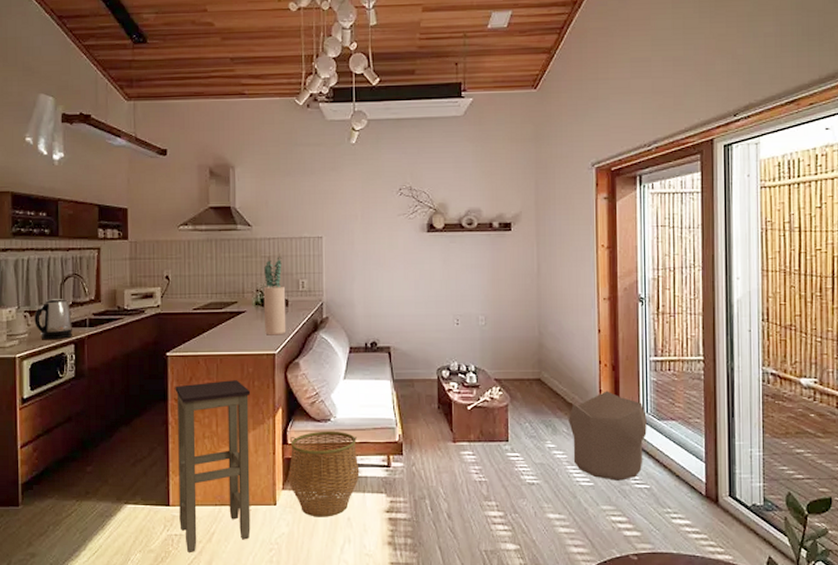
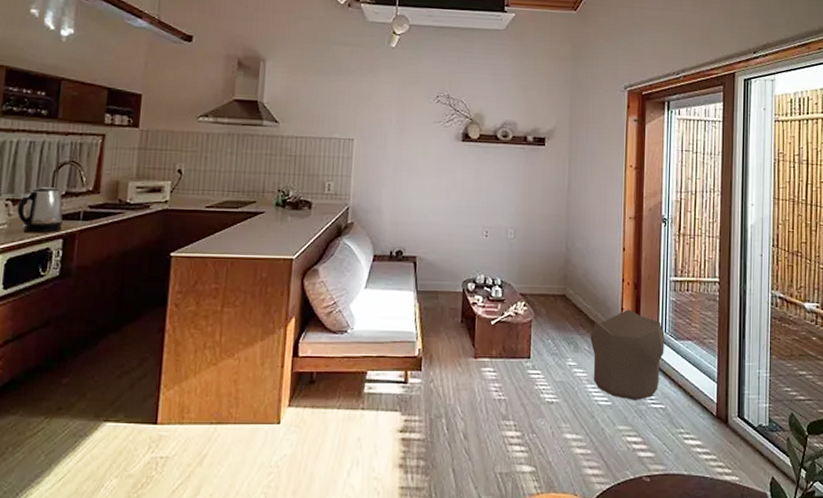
bar stool: present [175,380,251,552] -> none [167,285,261,477]
vase: present [263,253,286,335] -> none [283,152,310,239]
basket: present [289,431,360,517] -> none [296,343,375,437]

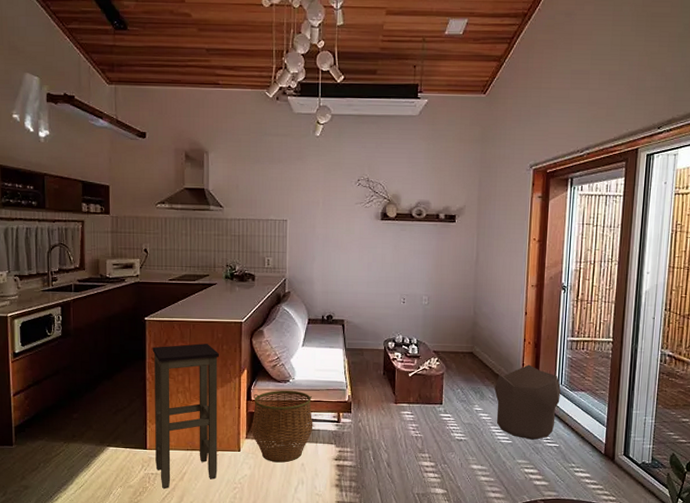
kettle: present [17,187,63,234] -> none [24,265,59,303]
bar stool: none [167,285,261,477] -> present [152,343,219,489]
basket: none [296,343,375,437] -> present [252,390,313,463]

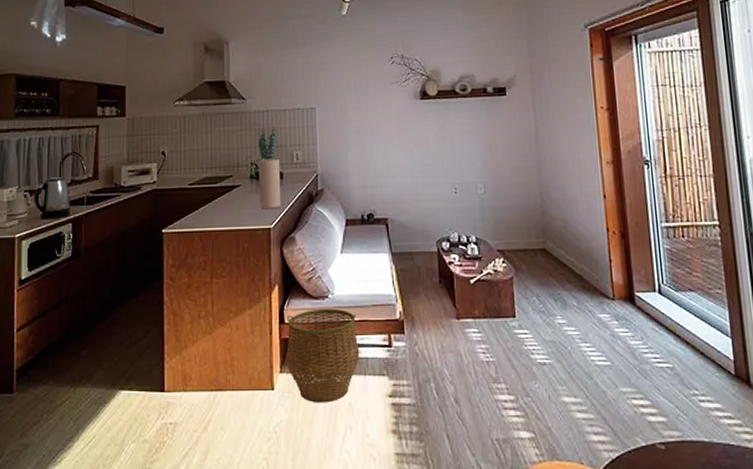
kettle: none [24,265,59,303] -> present [34,177,70,220]
bar stool: present [152,343,219,489] -> none [170,256,248,442]
vase: none [232,233,253,306] -> present [258,125,282,209]
pouf: present [494,364,561,440] -> none [578,260,664,359]

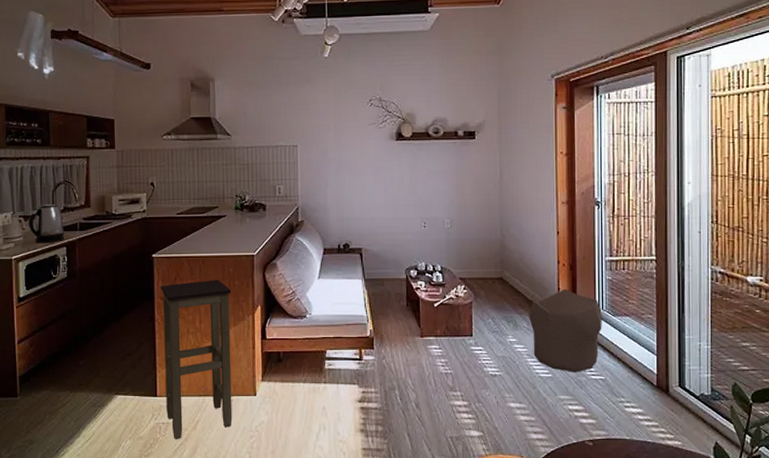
bar stool: none [170,256,248,442] -> present [161,280,233,439]
vase: present [258,125,282,209] -> none [242,160,264,238]
basket: present [286,308,360,403] -> none [267,326,334,407]
pouf: none [578,260,664,359] -> present [529,289,602,372]

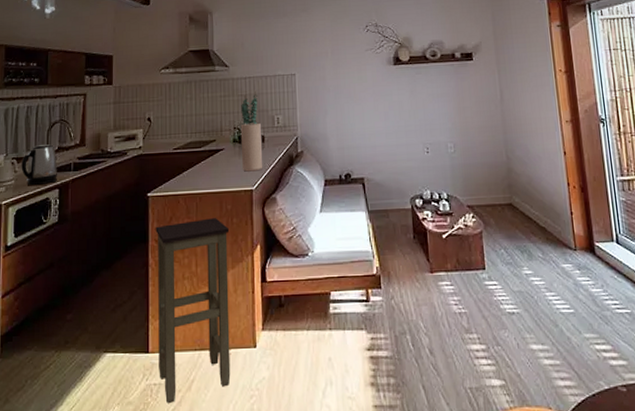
vase: none [242,160,264,238] -> present [240,91,263,172]
pouf: present [529,289,602,372] -> none [543,213,622,306]

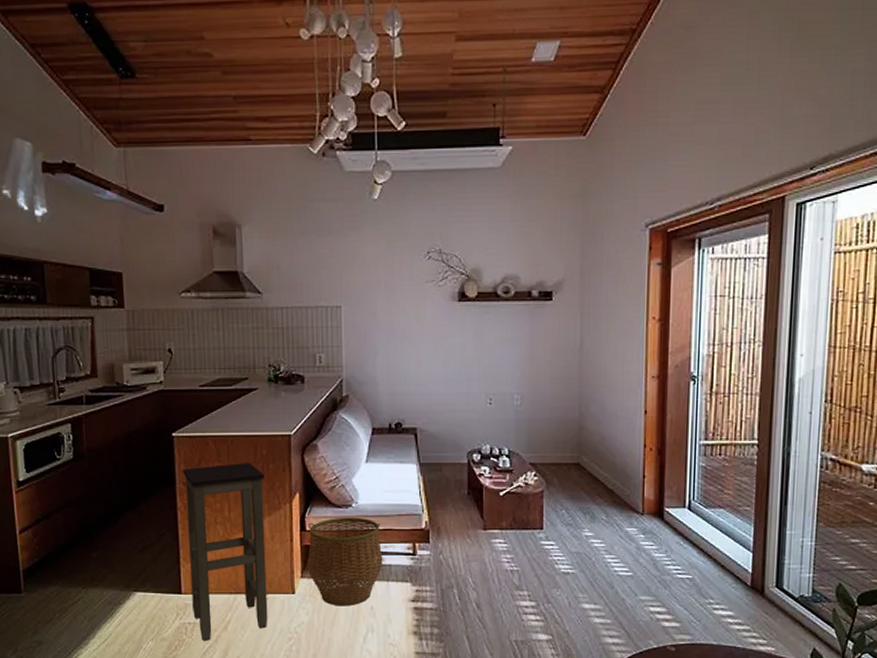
kettle: present [21,144,57,186] -> none [25,374,68,419]
vase: present [240,91,263,172] -> none [276,324,303,415]
basket: none [268,266,339,359] -> present [307,517,383,606]

